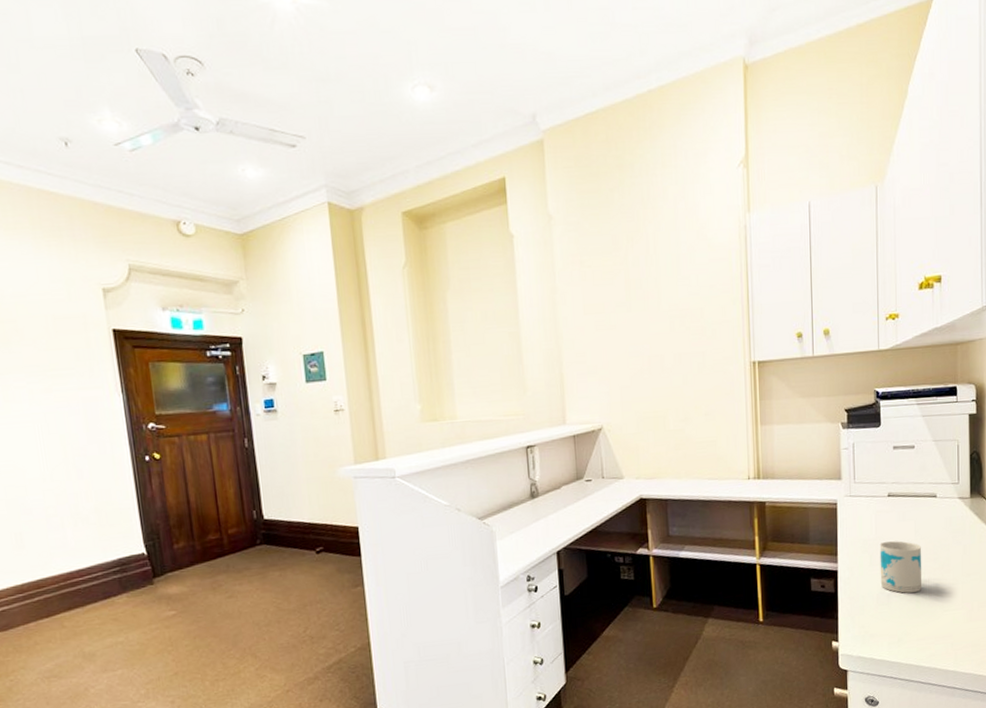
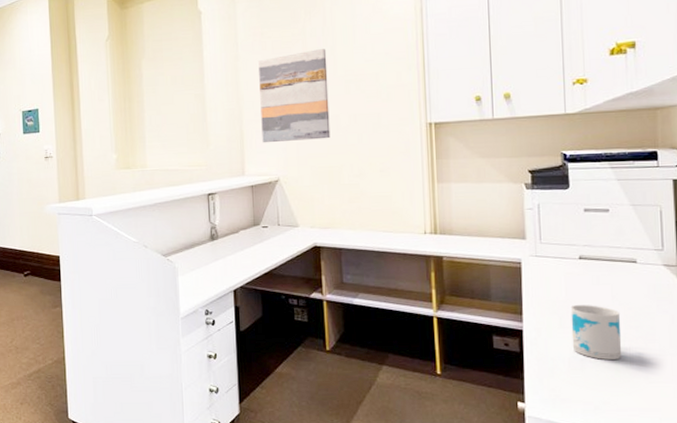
wall art: none [578,280,655,388] -> present [258,49,330,143]

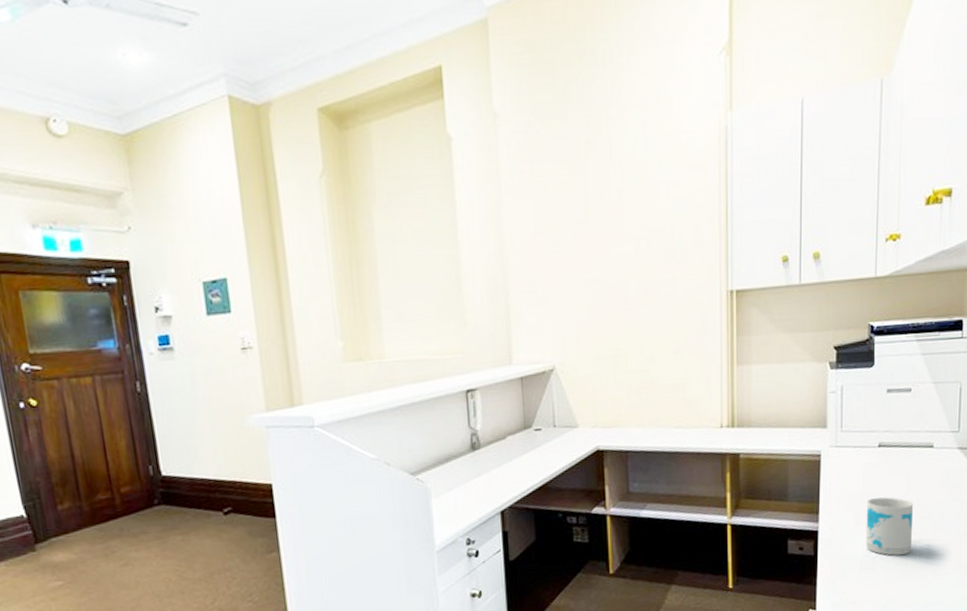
wall art: present [258,49,330,143] -> none [528,193,617,321]

